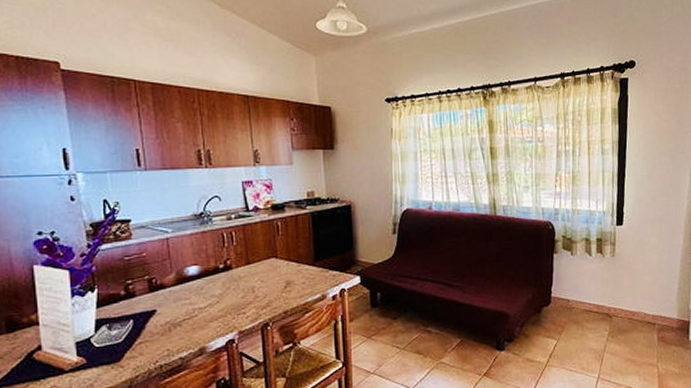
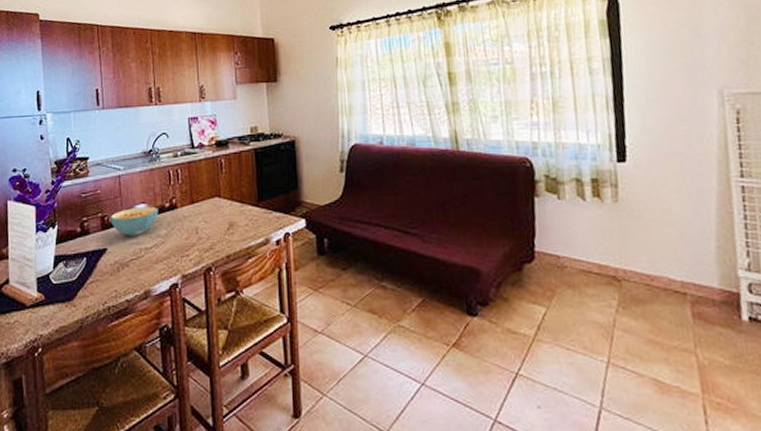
cereal bowl: none [158,268,212,297] -> present [110,206,158,236]

